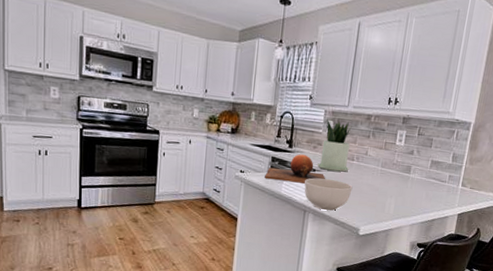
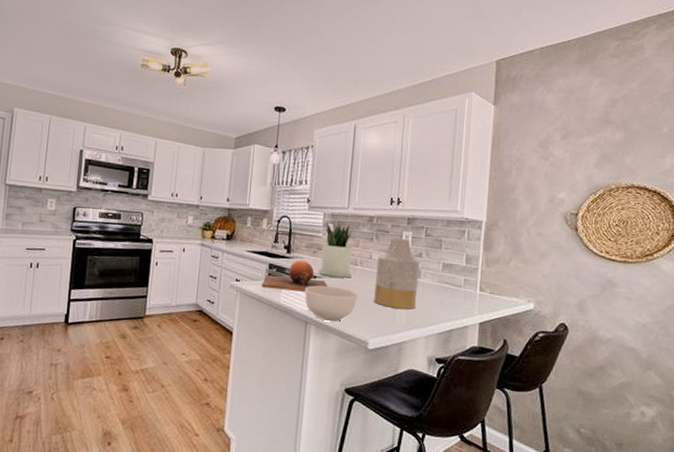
vase: none [367,135,411,201] -> present [374,237,420,310]

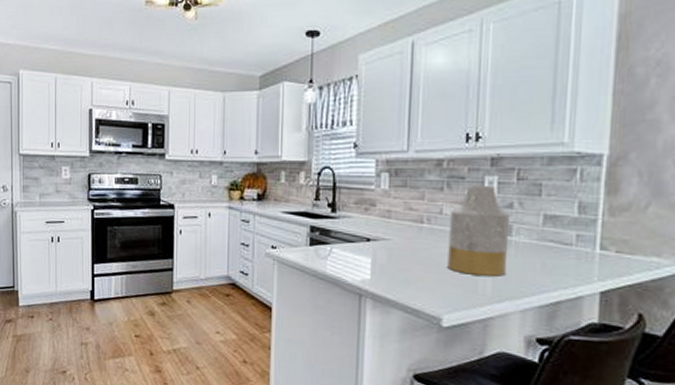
chopping board: present [262,260,327,292] -> none [303,220,385,258]
bowl: present [304,285,358,322] -> none [355,250,426,295]
planter: present [318,222,353,278] -> none [372,171,418,240]

